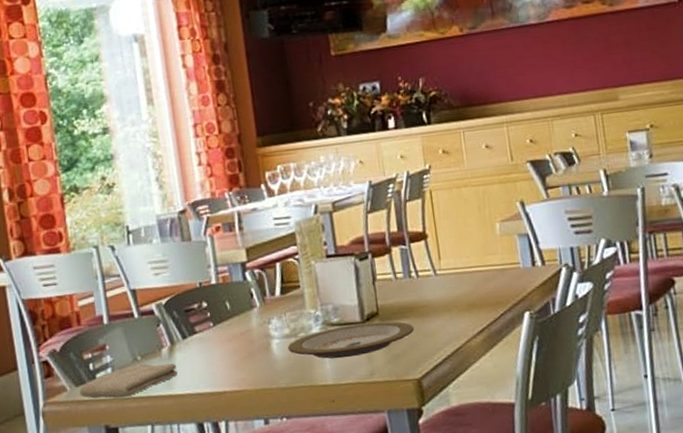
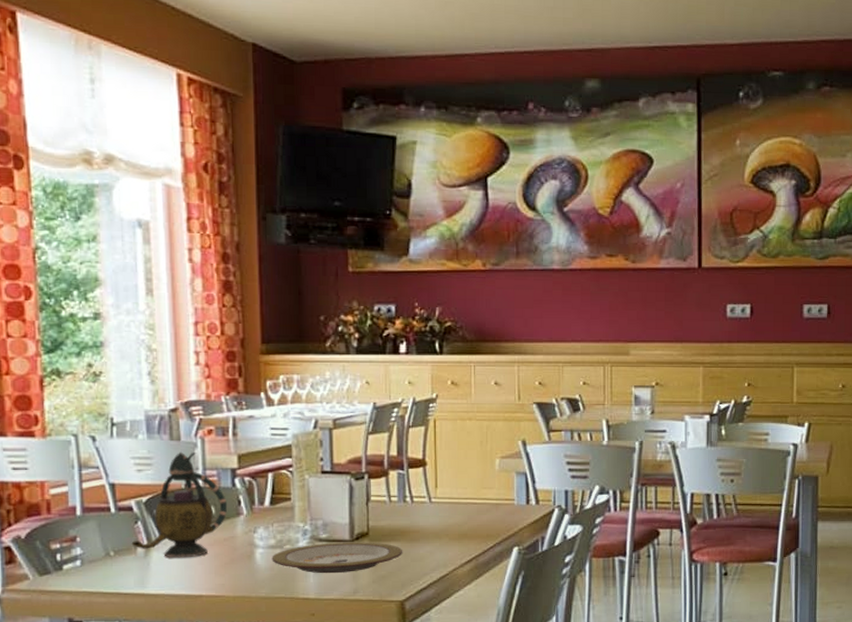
washcloth: present [79,363,178,399] -> none [43,560,153,592]
teapot: none [155,251,241,357] -> present [131,451,228,558]

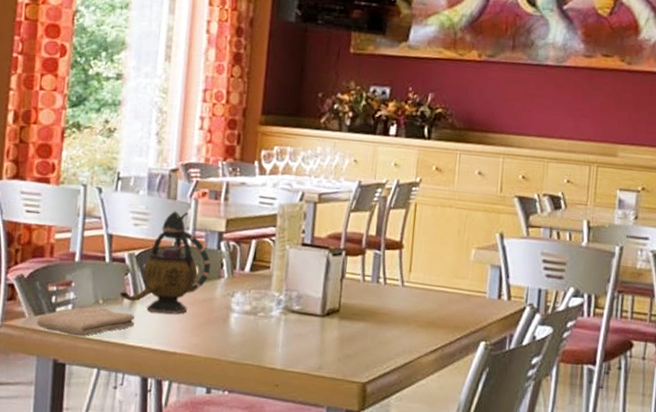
washcloth: none [43,560,153,592] -> present [37,307,135,337]
plate: present [272,542,403,574] -> none [245,314,371,348]

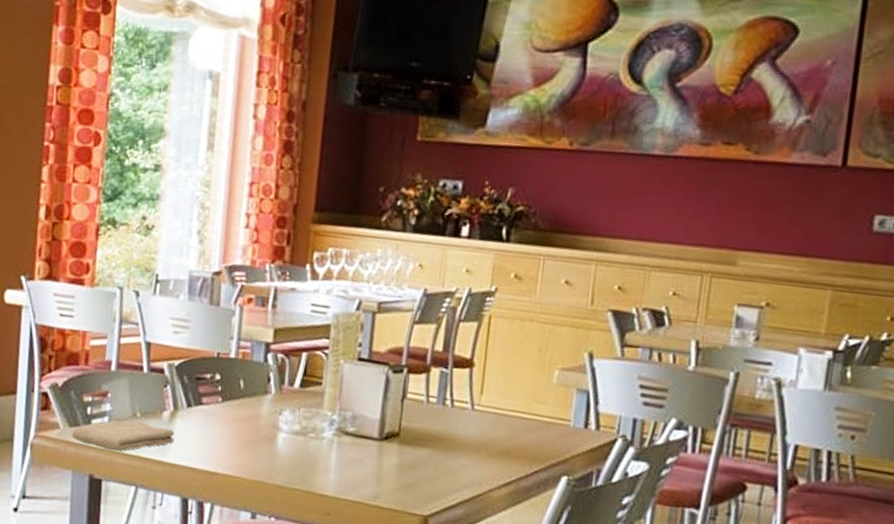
teapot: present [119,210,211,314] -> none [158,317,257,432]

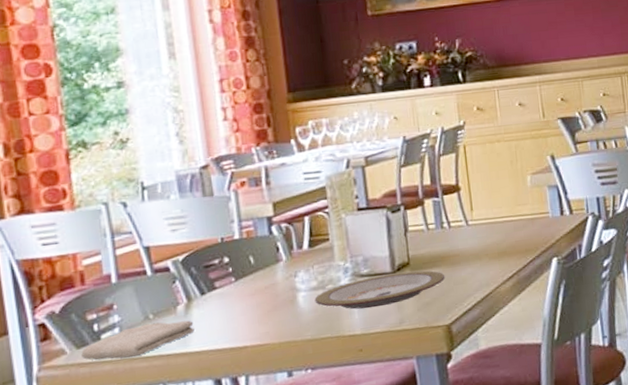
plate: none [293,436,435,475] -> present [314,270,445,309]

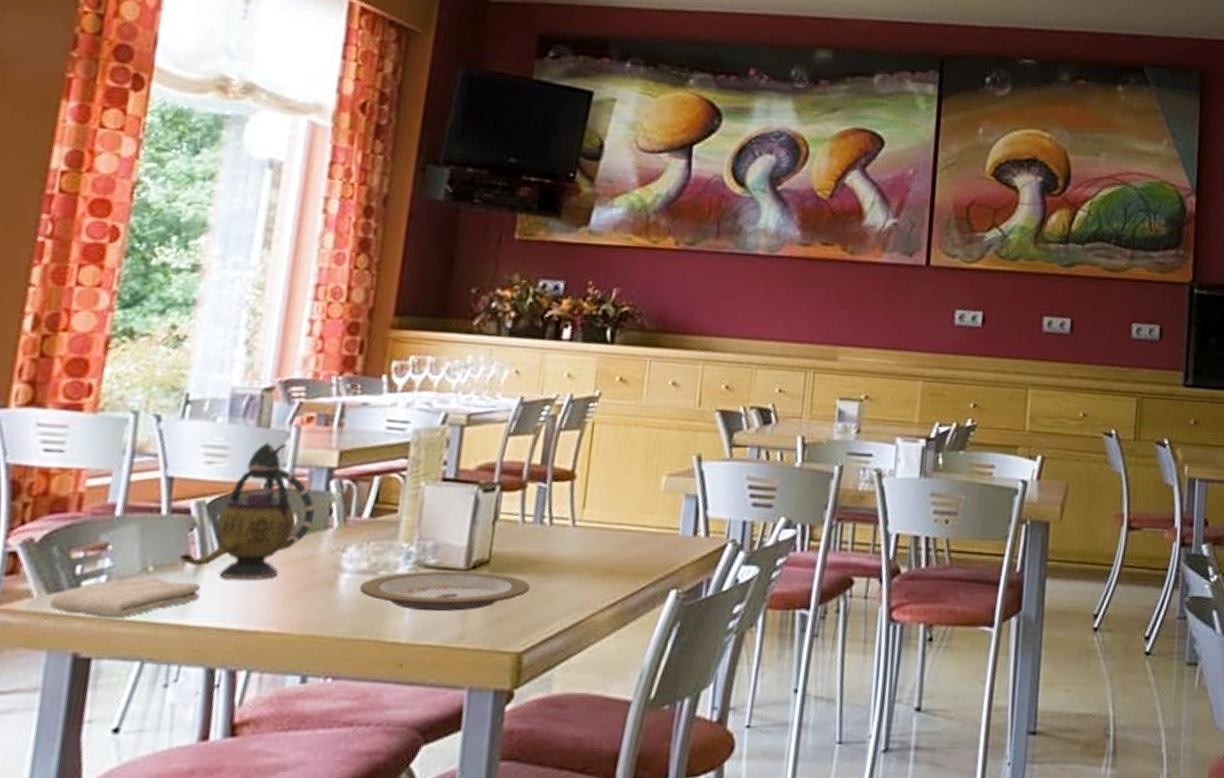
teapot: none [170,206,266,313] -> present [179,442,316,581]

